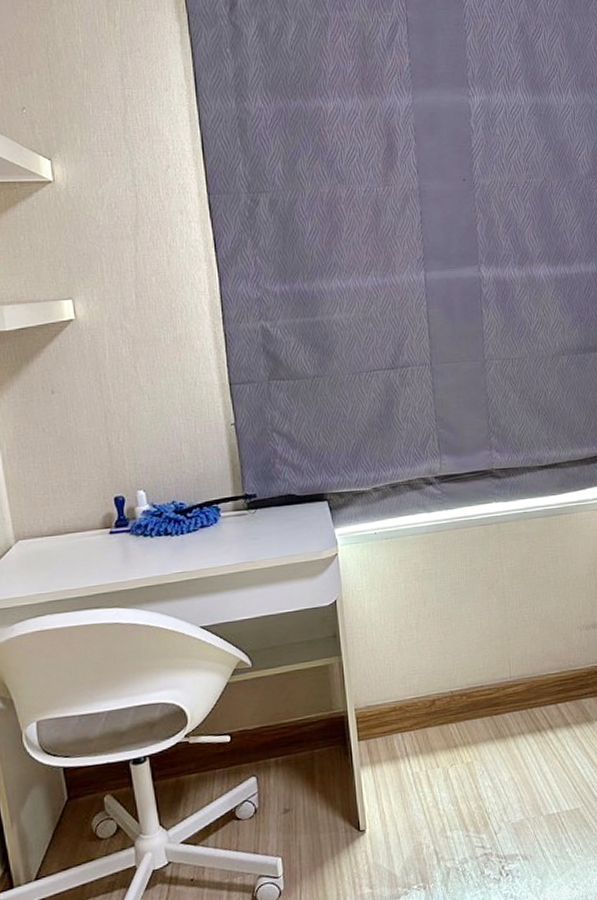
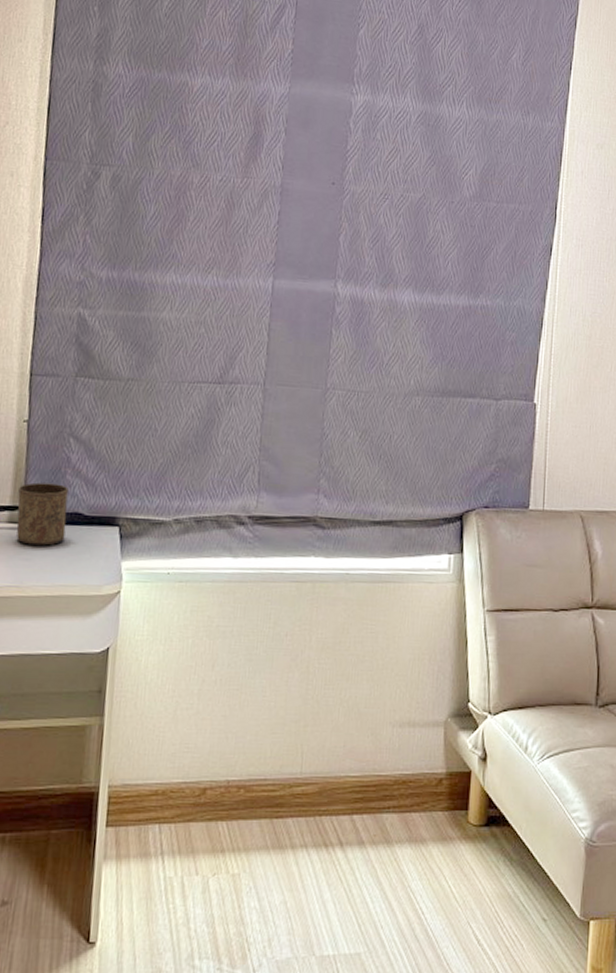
cup: none [237,473,284,527] -> present [16,482,69,546]

